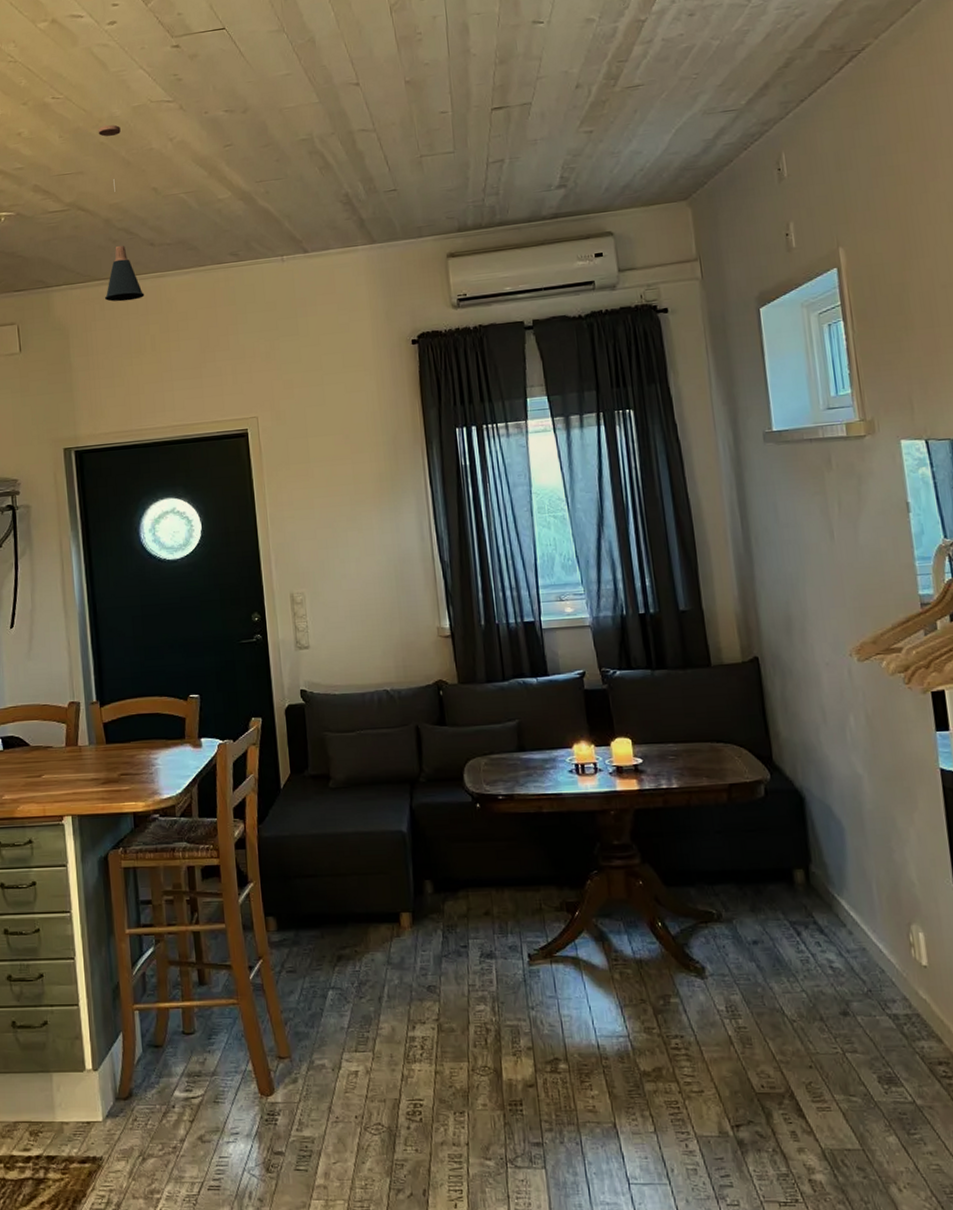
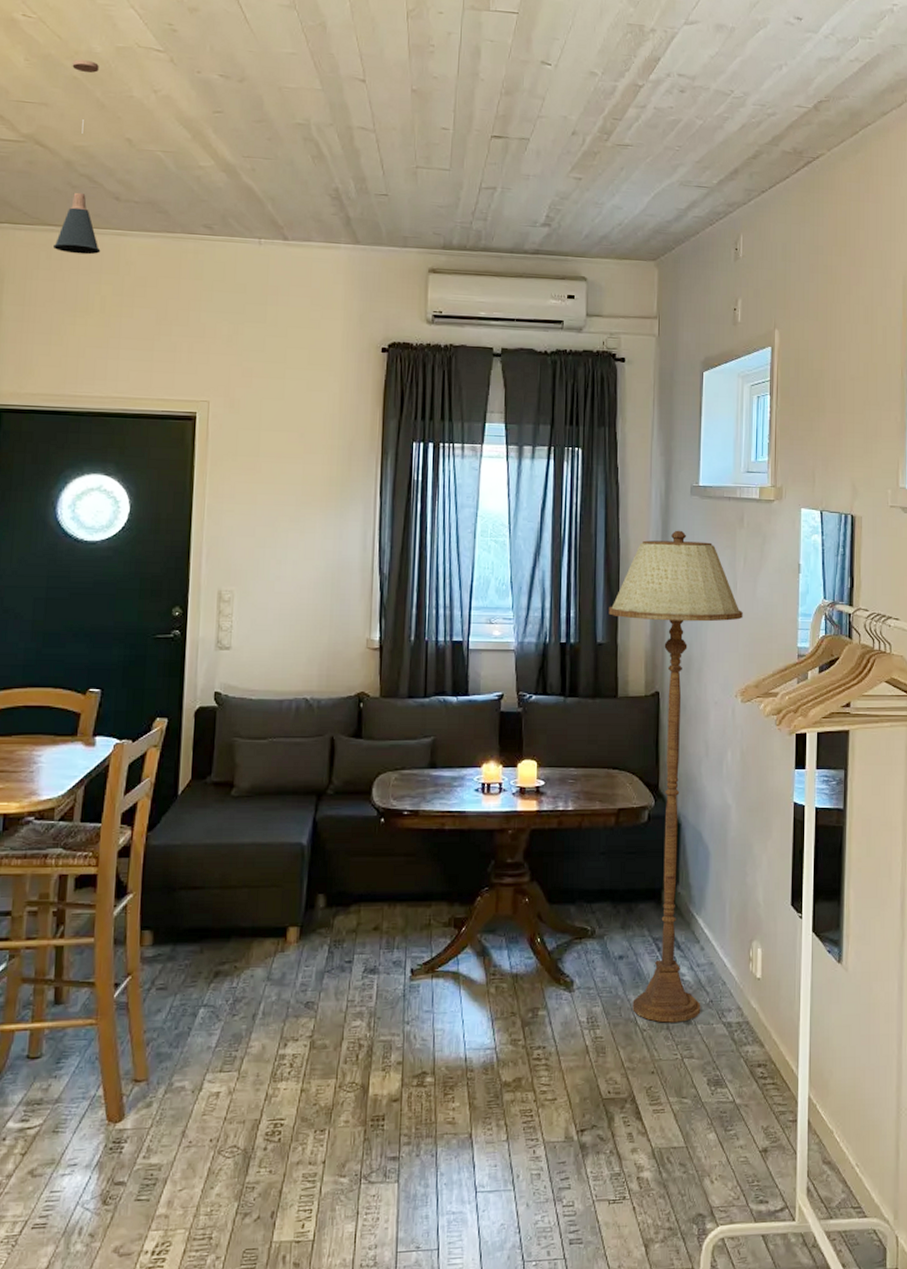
floor lamp: none [687,481,859,1013] -> present [609,530,743,1023]

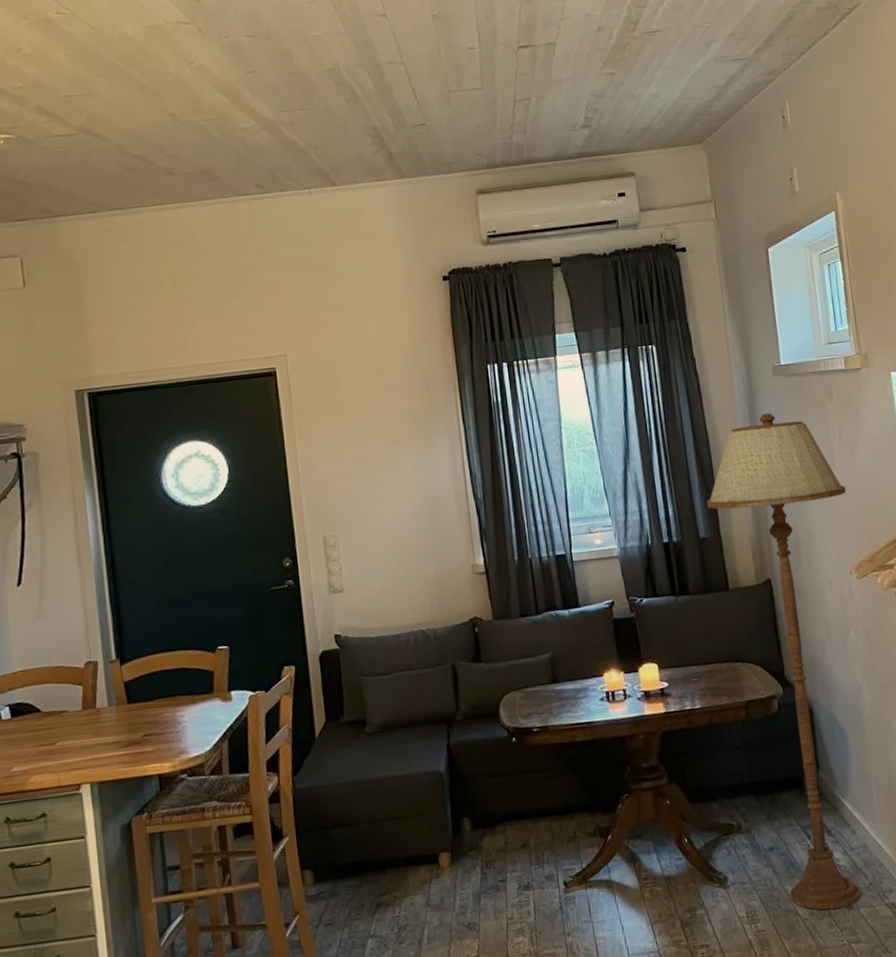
pendant lamp: present [52,59,101,255] -> none [108,45,163,234]

